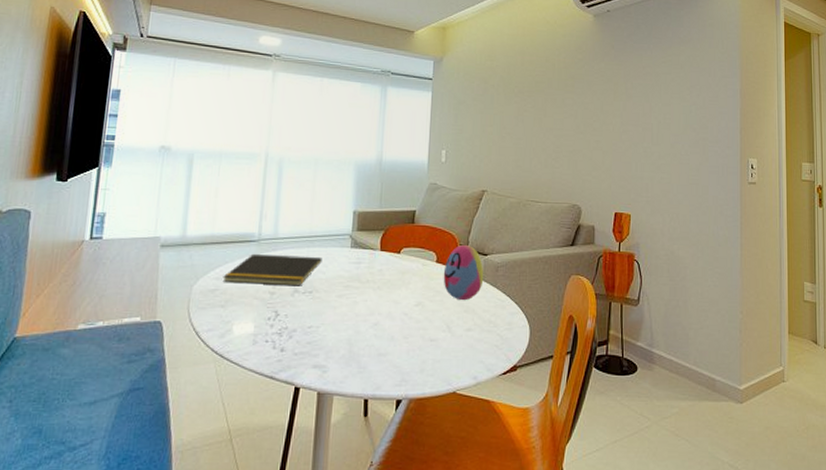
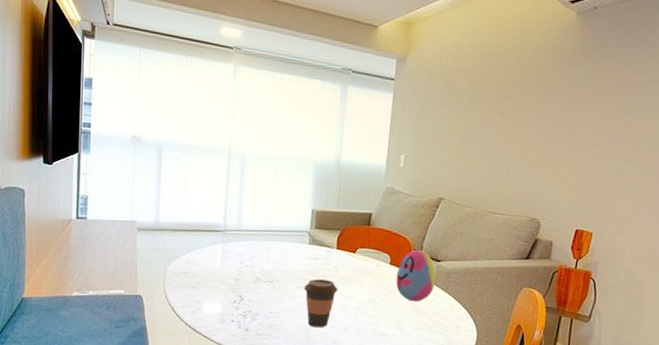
notepad: present [222,253,322,286] -> none [193,242,282,276]
coffee cup: none [346,285,383,339] -> present [304,279,338,328]

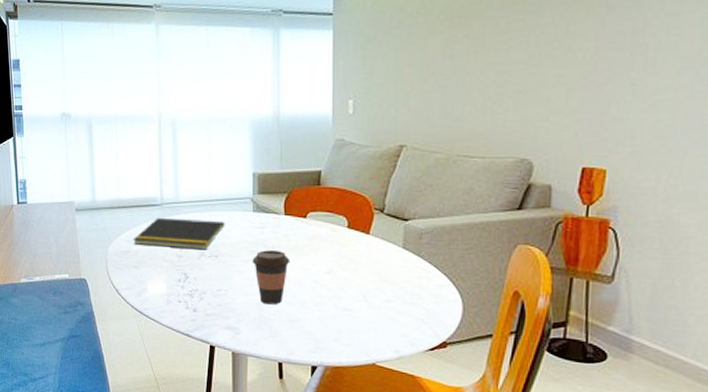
notepad: none [193,242,282,276] -> present [133,217,225,250]
decorative egg: present [395,249,436,302] -> none [356,208,405,269]

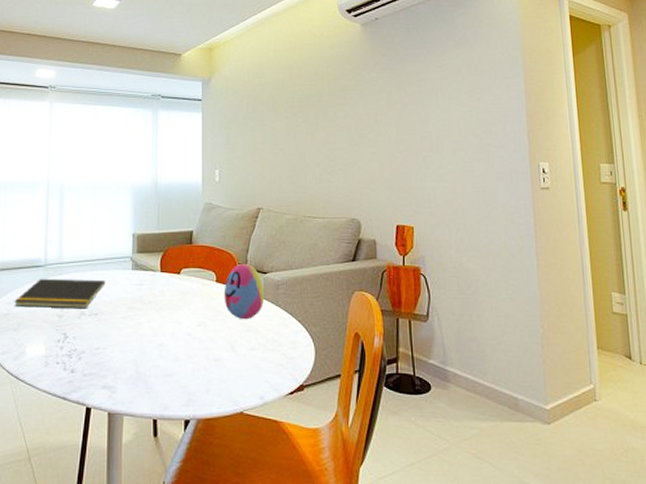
coffee cup: present [252,250,290,305] -> none [130,306,166,360]
decorative egg: none [356,208,405,269] -> present [224,263,265,319]

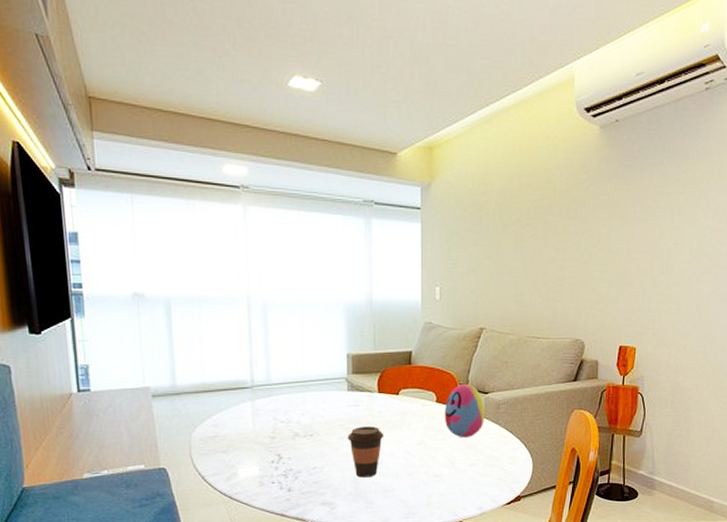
notepad: present [14,278,106,309] -> none [220,400,320,430]
coffee cup: none [130,306,166,360] -> present [347,427,384,478]

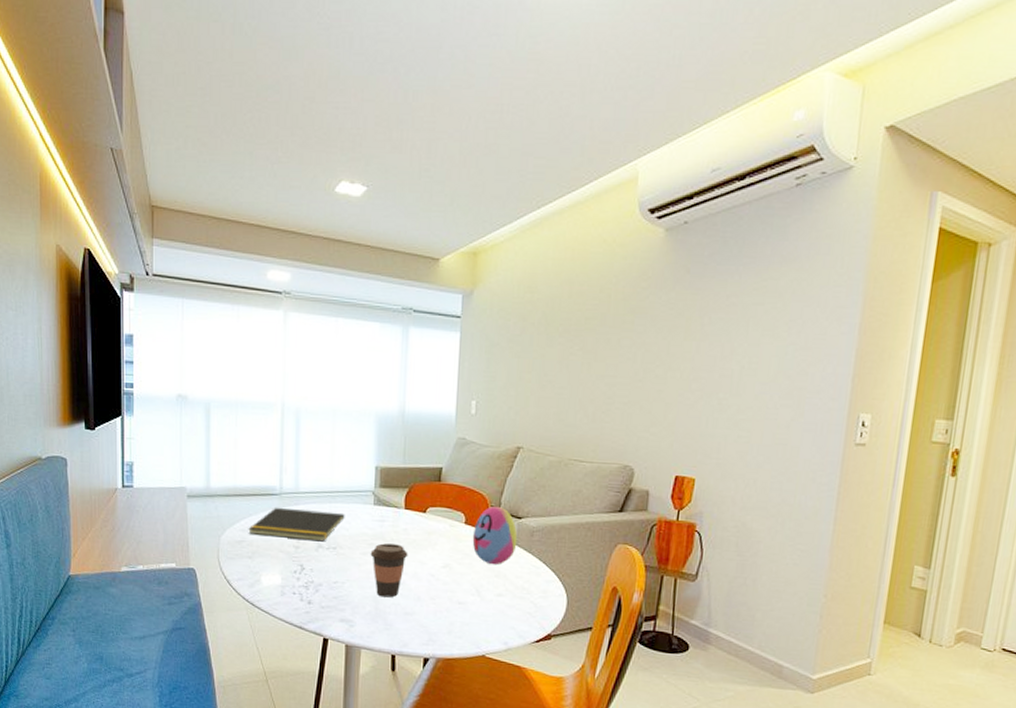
notepad: none [220,400,320,430] -> present [248,507,345,542]

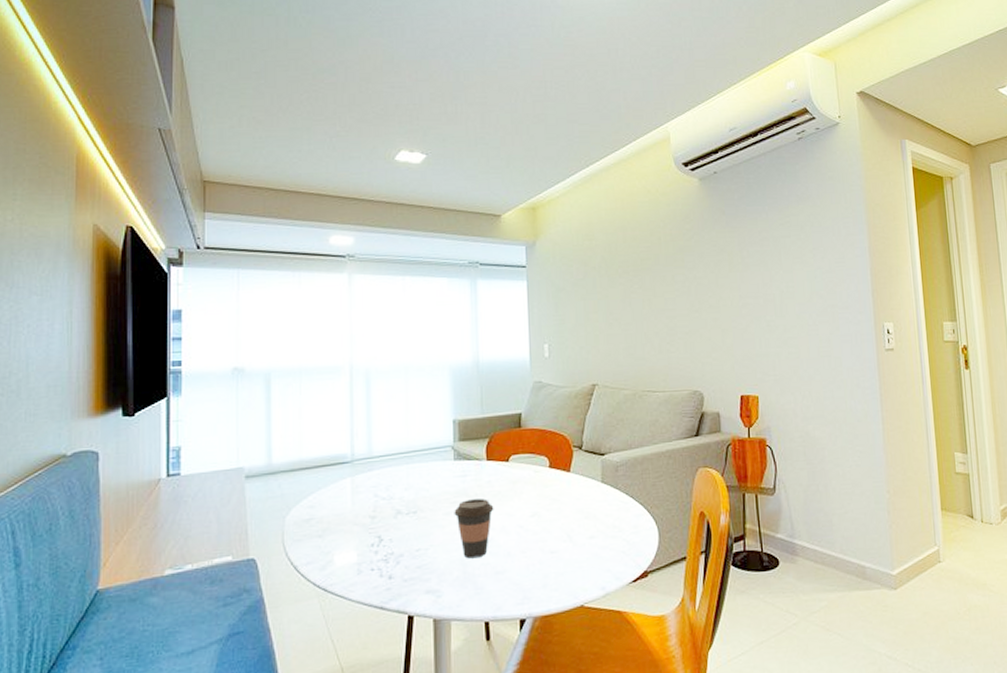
notepad: present [248,507,345,542] -> none [317,473,424,510]
decorative egg: present [472,505,518,564] -> none [558,445,603,506]

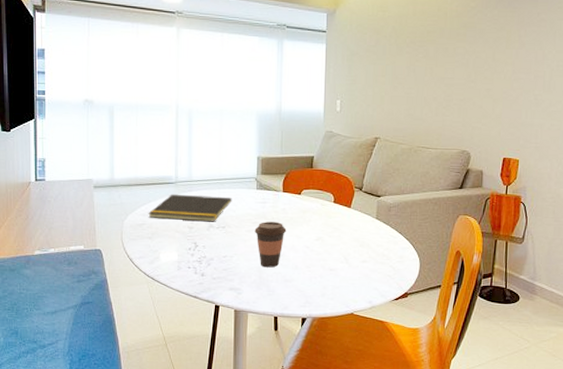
notepad: none [317,473,424,510] -> present [148,193,232,222]

